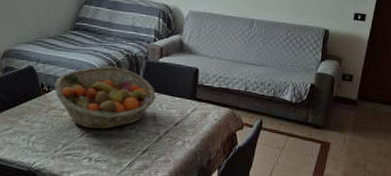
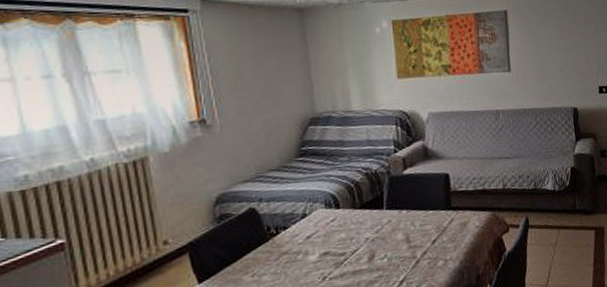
fruit basket: present [54,66,156,130] -> none [283,189,406,270]

